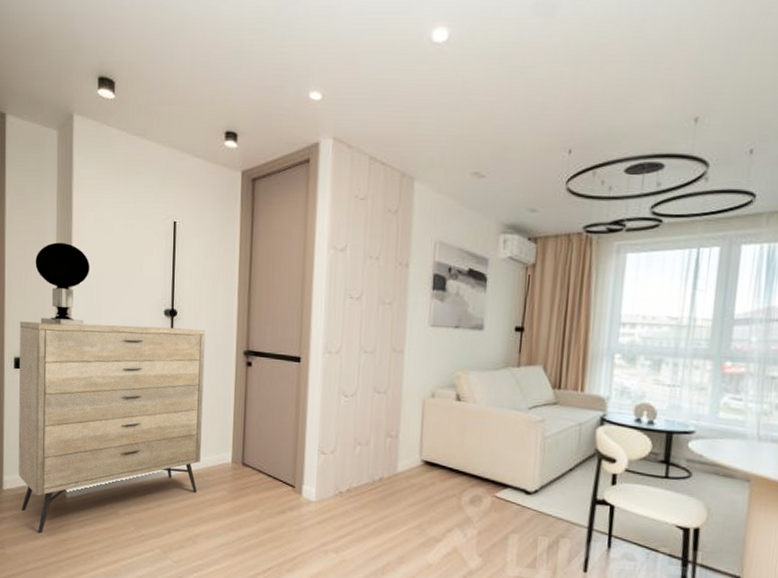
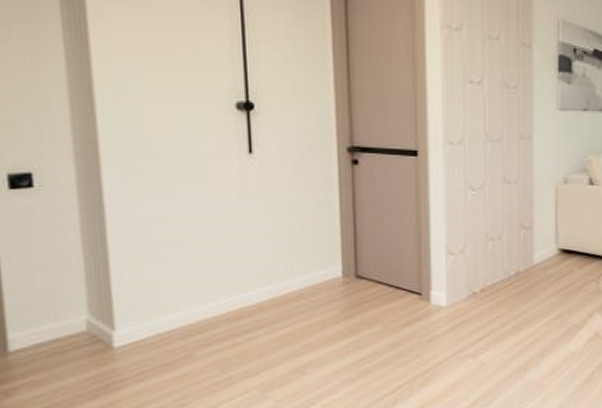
dresser: present [18,321,205,534] -> none [10,124,302,400]
table lamp: present [35,242,90,326] -> none [28,18,119,128]

